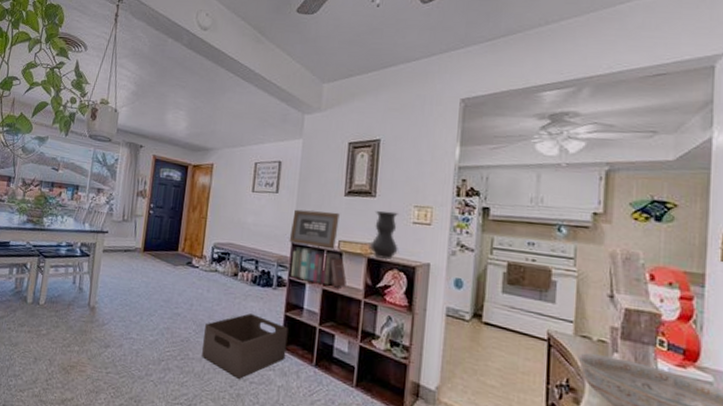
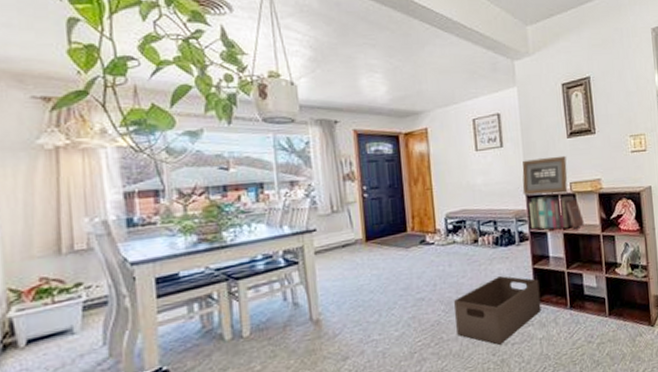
vase: present [370,211,398,260] -> none [597,144,623,192]

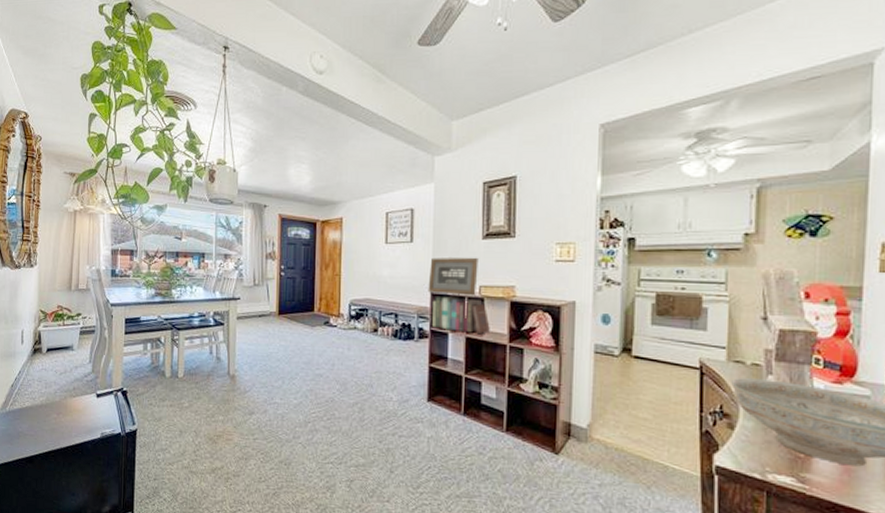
storage basket: present [454,276,541,345] -> none [348,368,434,434]

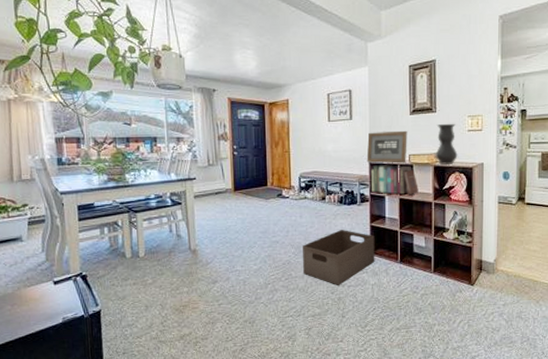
storage basket: none [348,368,434,434] -> present [303,230,375,285]
vase: none [512,251,542,301] -> present [435,123,458,165]

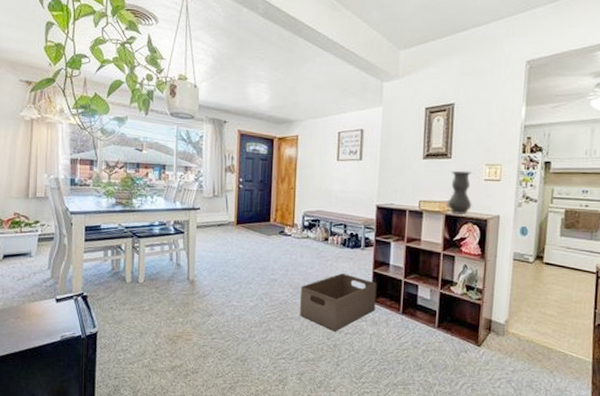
picture frame: present [366,130,407,163] -> none [374,174,419,209]
books: present [371,164,419,196] -> none [377,208,427,244]

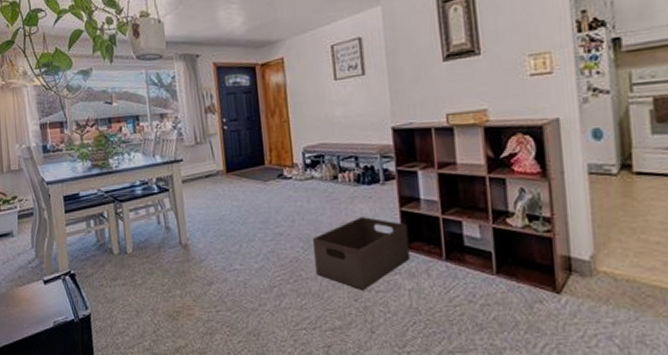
vase: present [447,170,472,215] -> none [482,67,518,125]

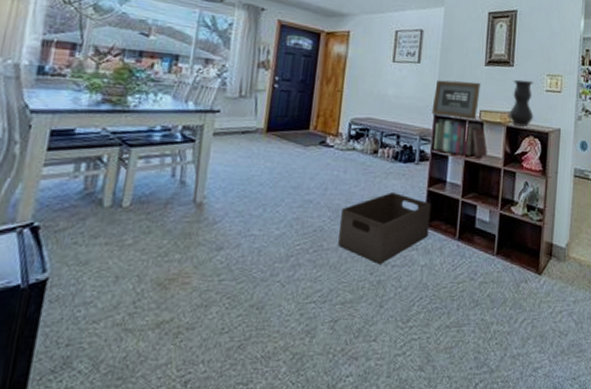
picture frame: none [387,82,443,129] -> present [431,80,481,120]
books: none [396,128,464,169] -> present [434,117,487,158]
vase: none [482,67,518,125] -> present [509,80,534,127]

